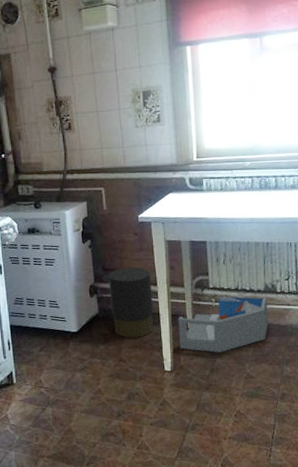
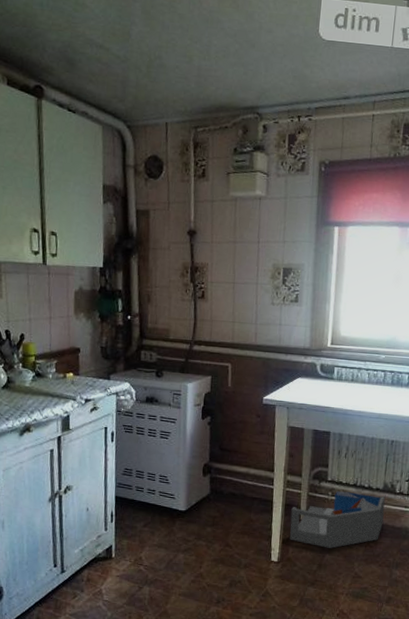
trash can: present [102,267,154,338] -> none [217,449,269,524]

